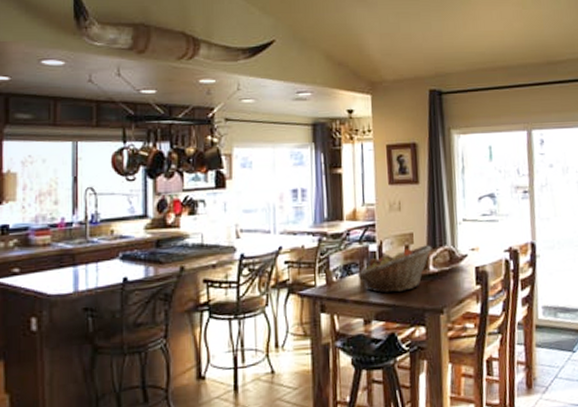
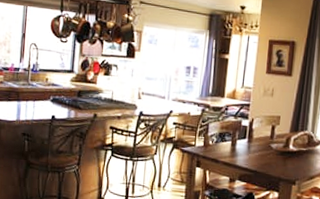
fruit basket: present [357,245,432,294] -> none [229,127,295,162]

